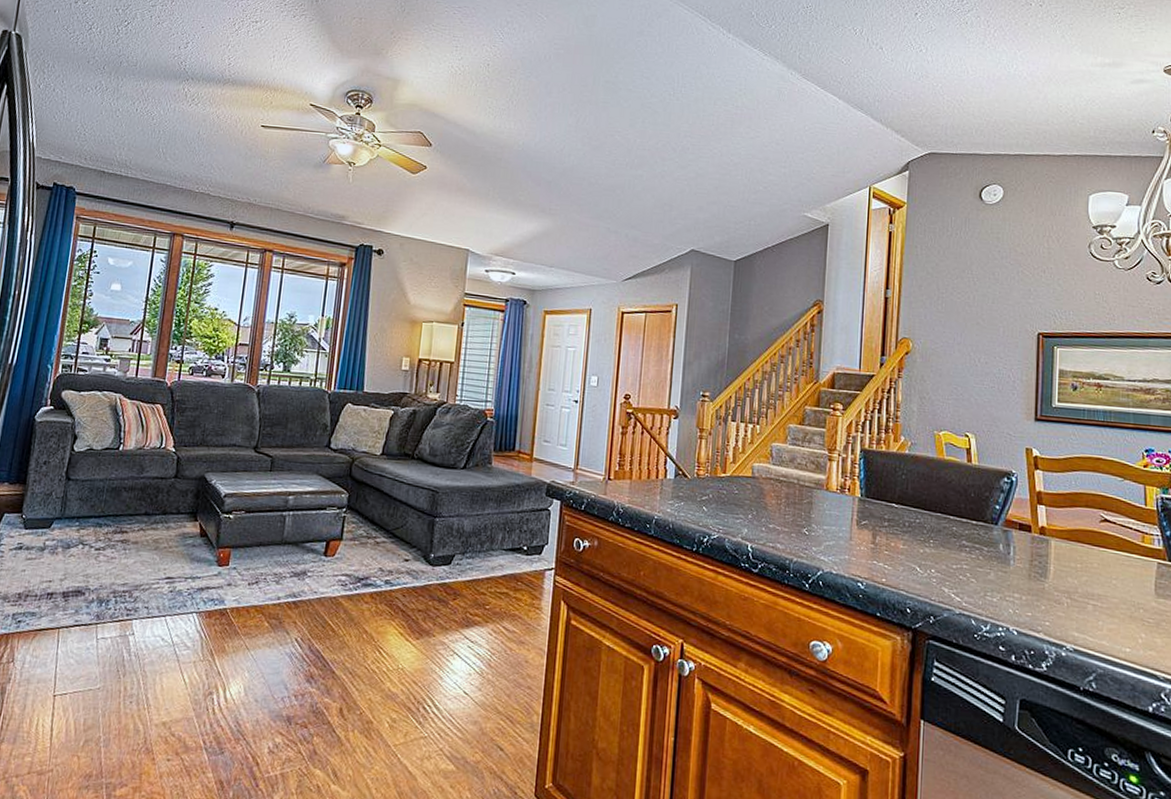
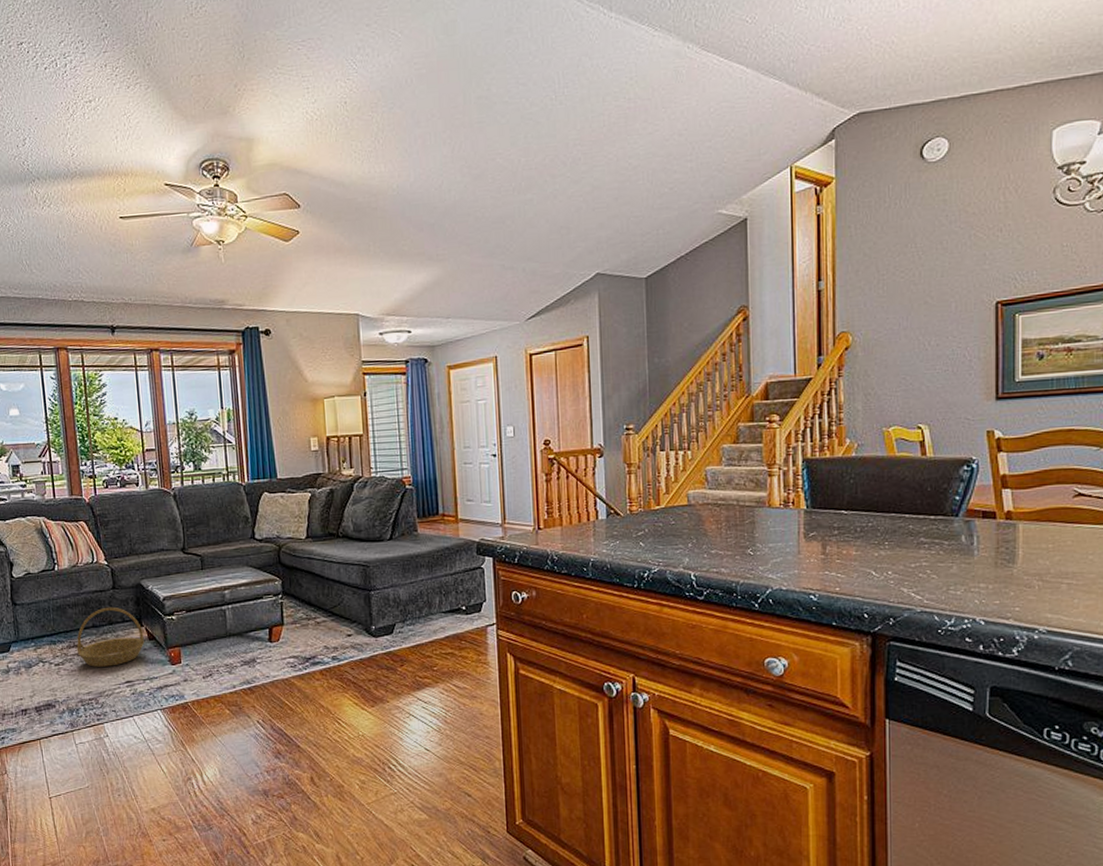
basket: none [122,495,197,559] -> present [76,606,145,667]

